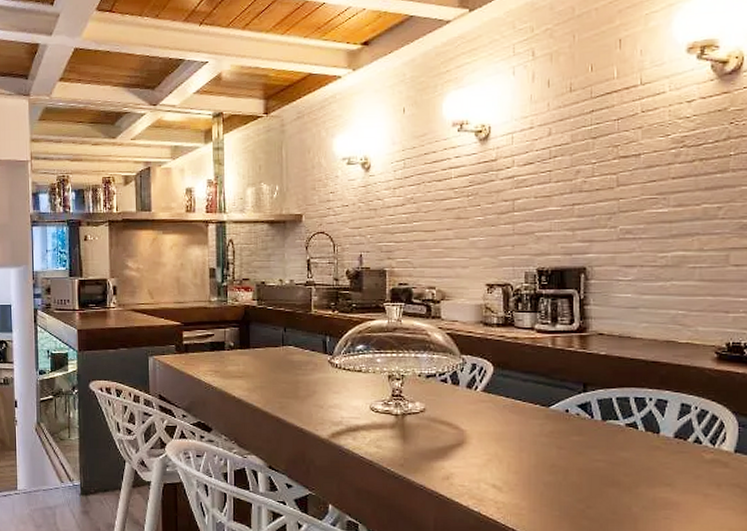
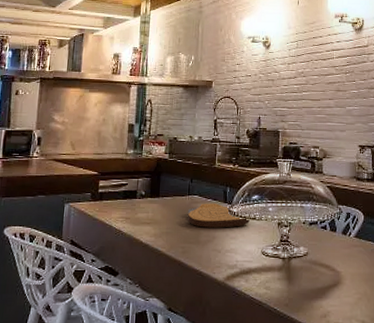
cutting board: none [282,354,355,382] -> present [187,203,250,228]

